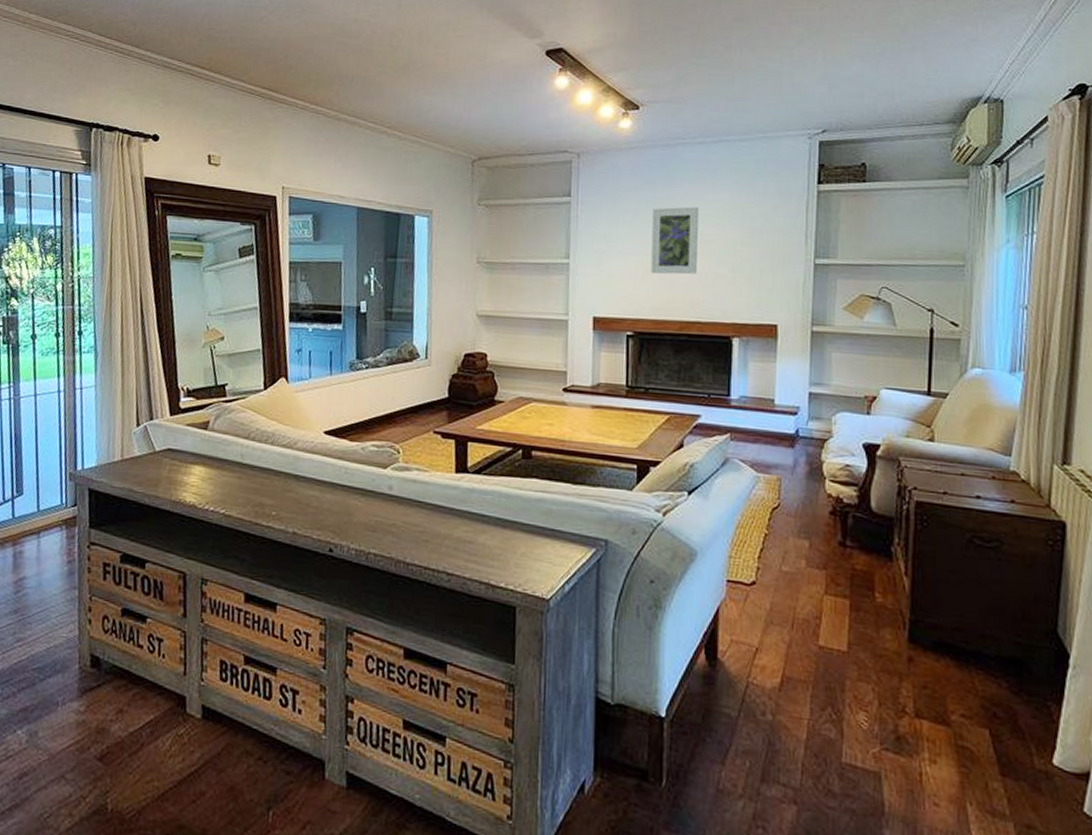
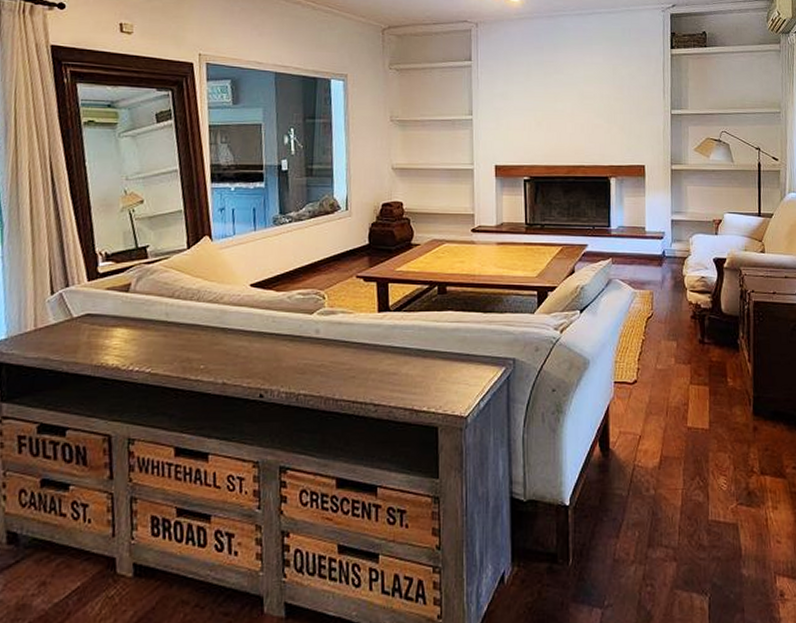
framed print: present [650,206,698,275] -> none [541,68,579,127]

